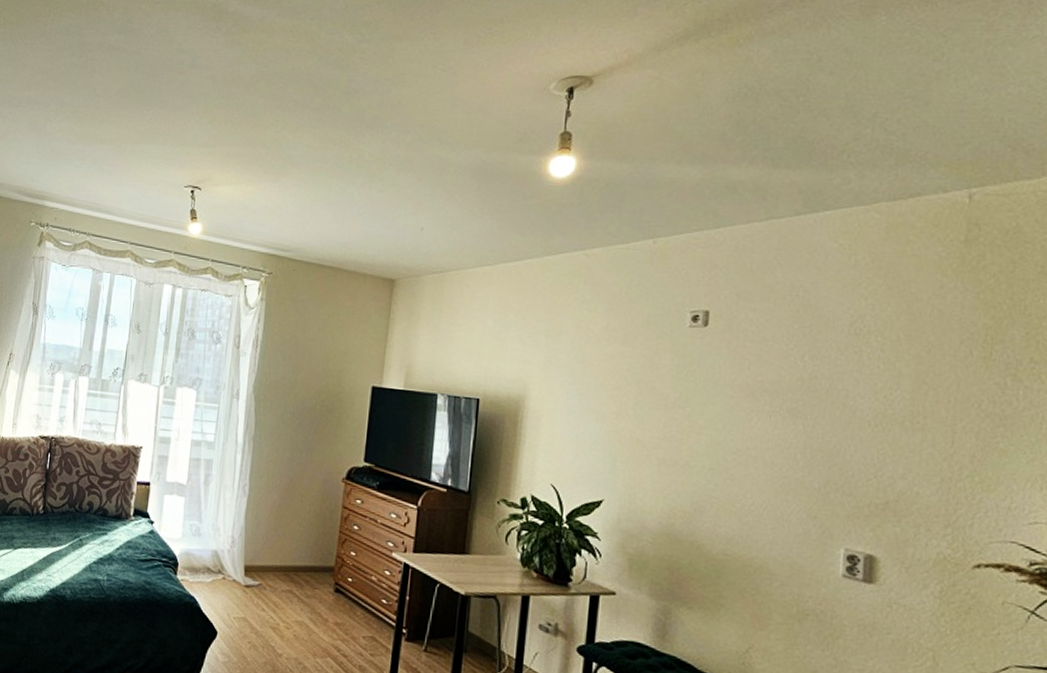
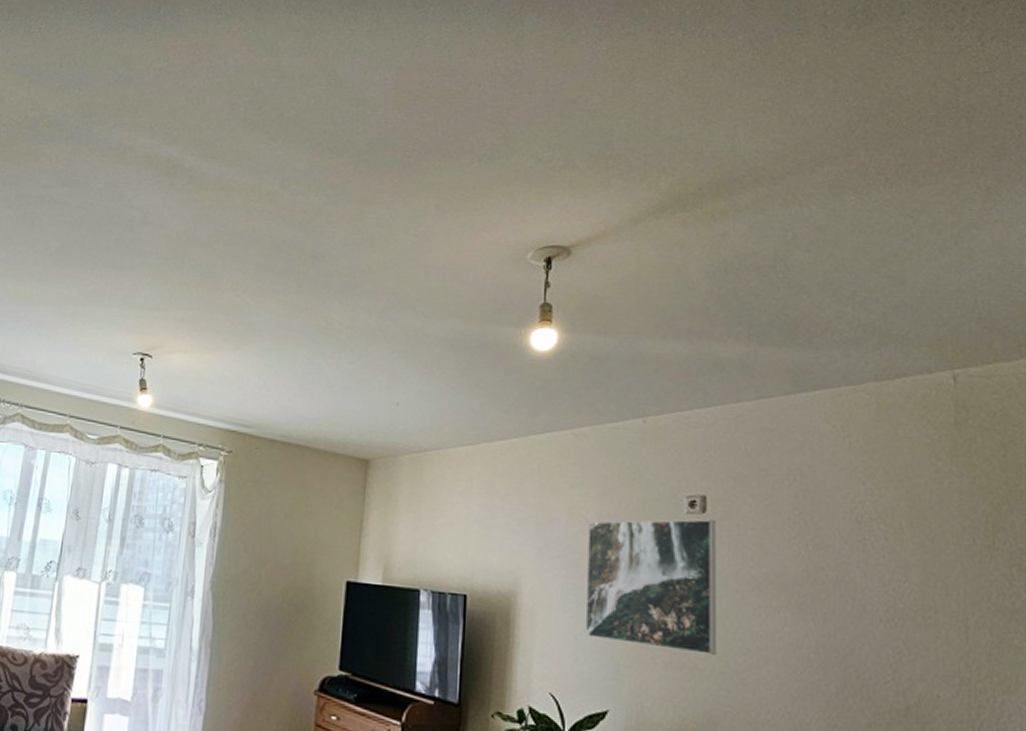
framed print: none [586,332,717,453] -> present [585,519,716,655]

